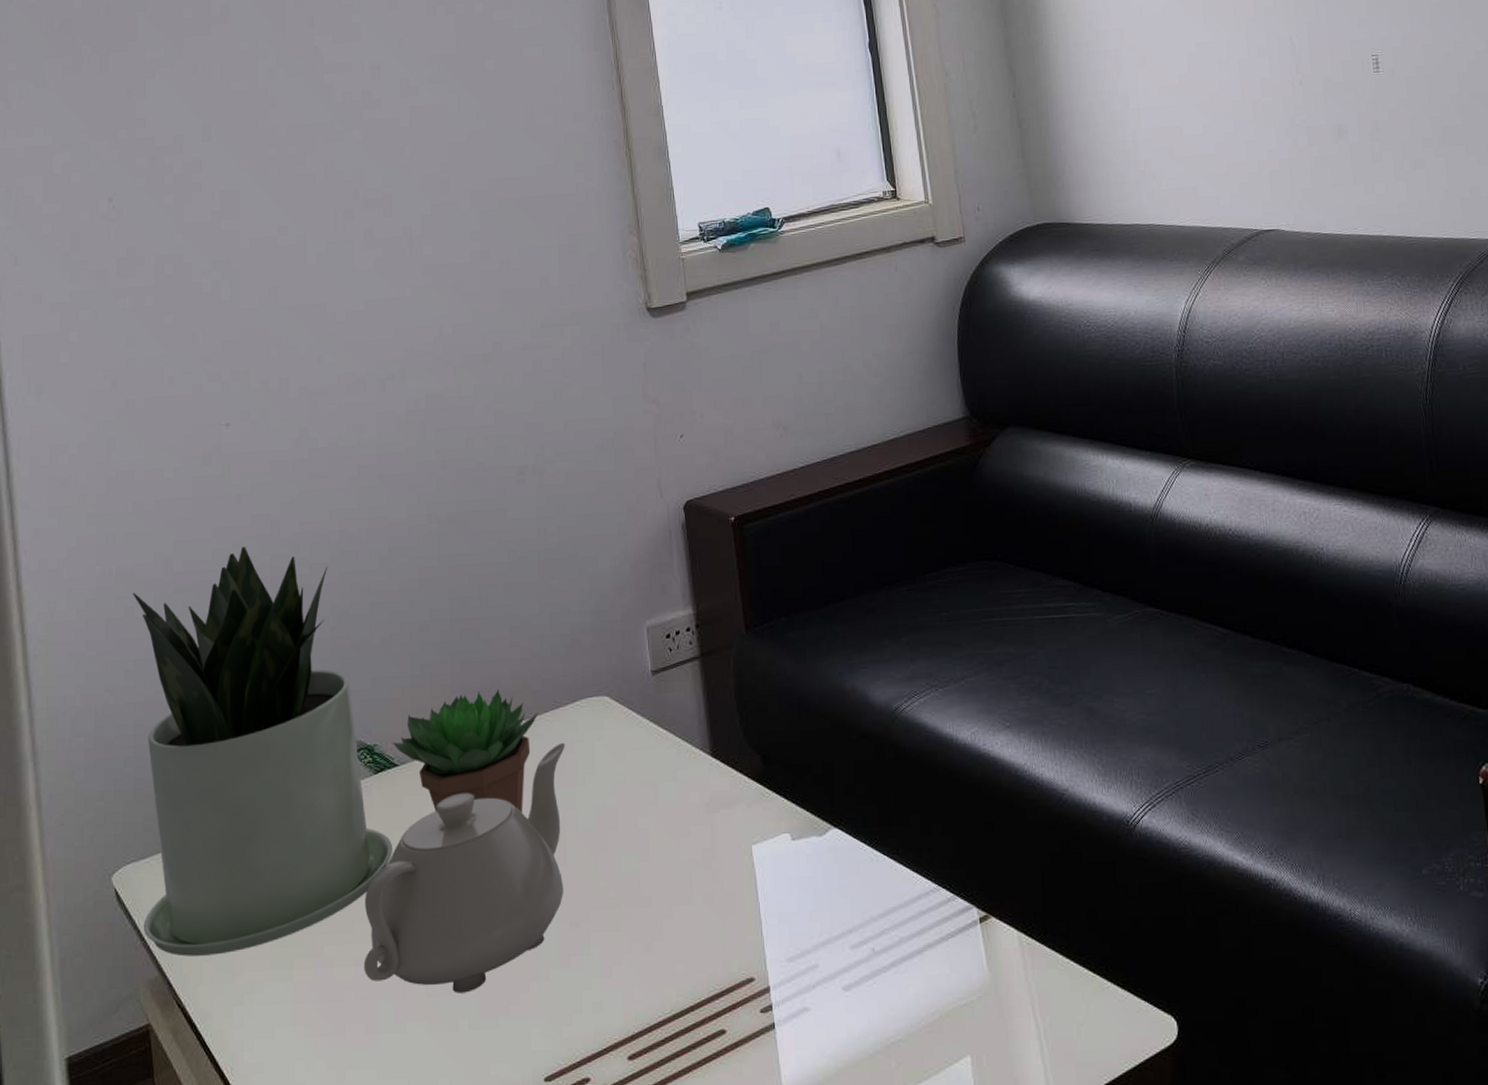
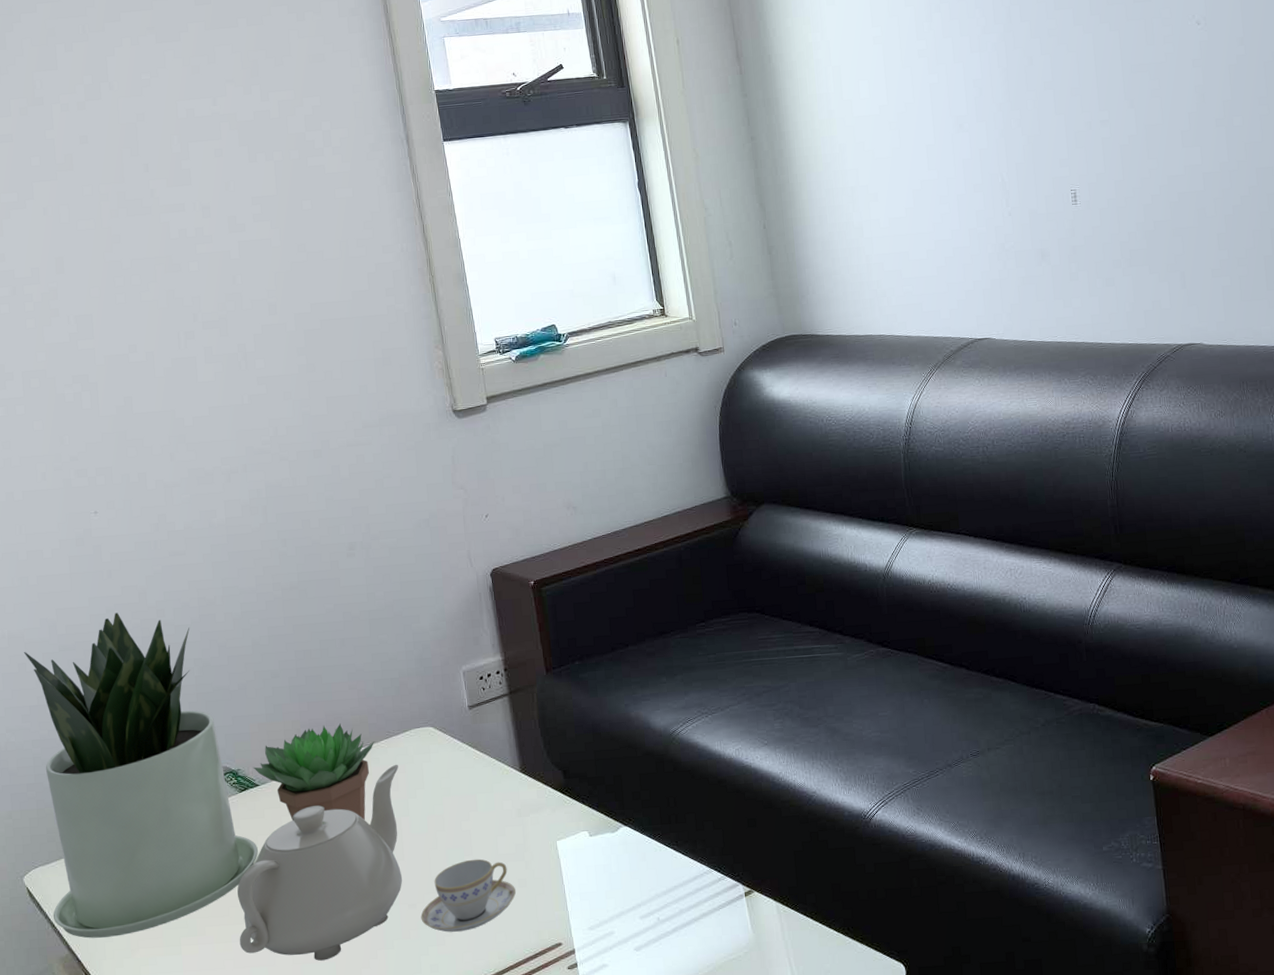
teacup: none [584,866,701,960] -> present [421,859,517,932]

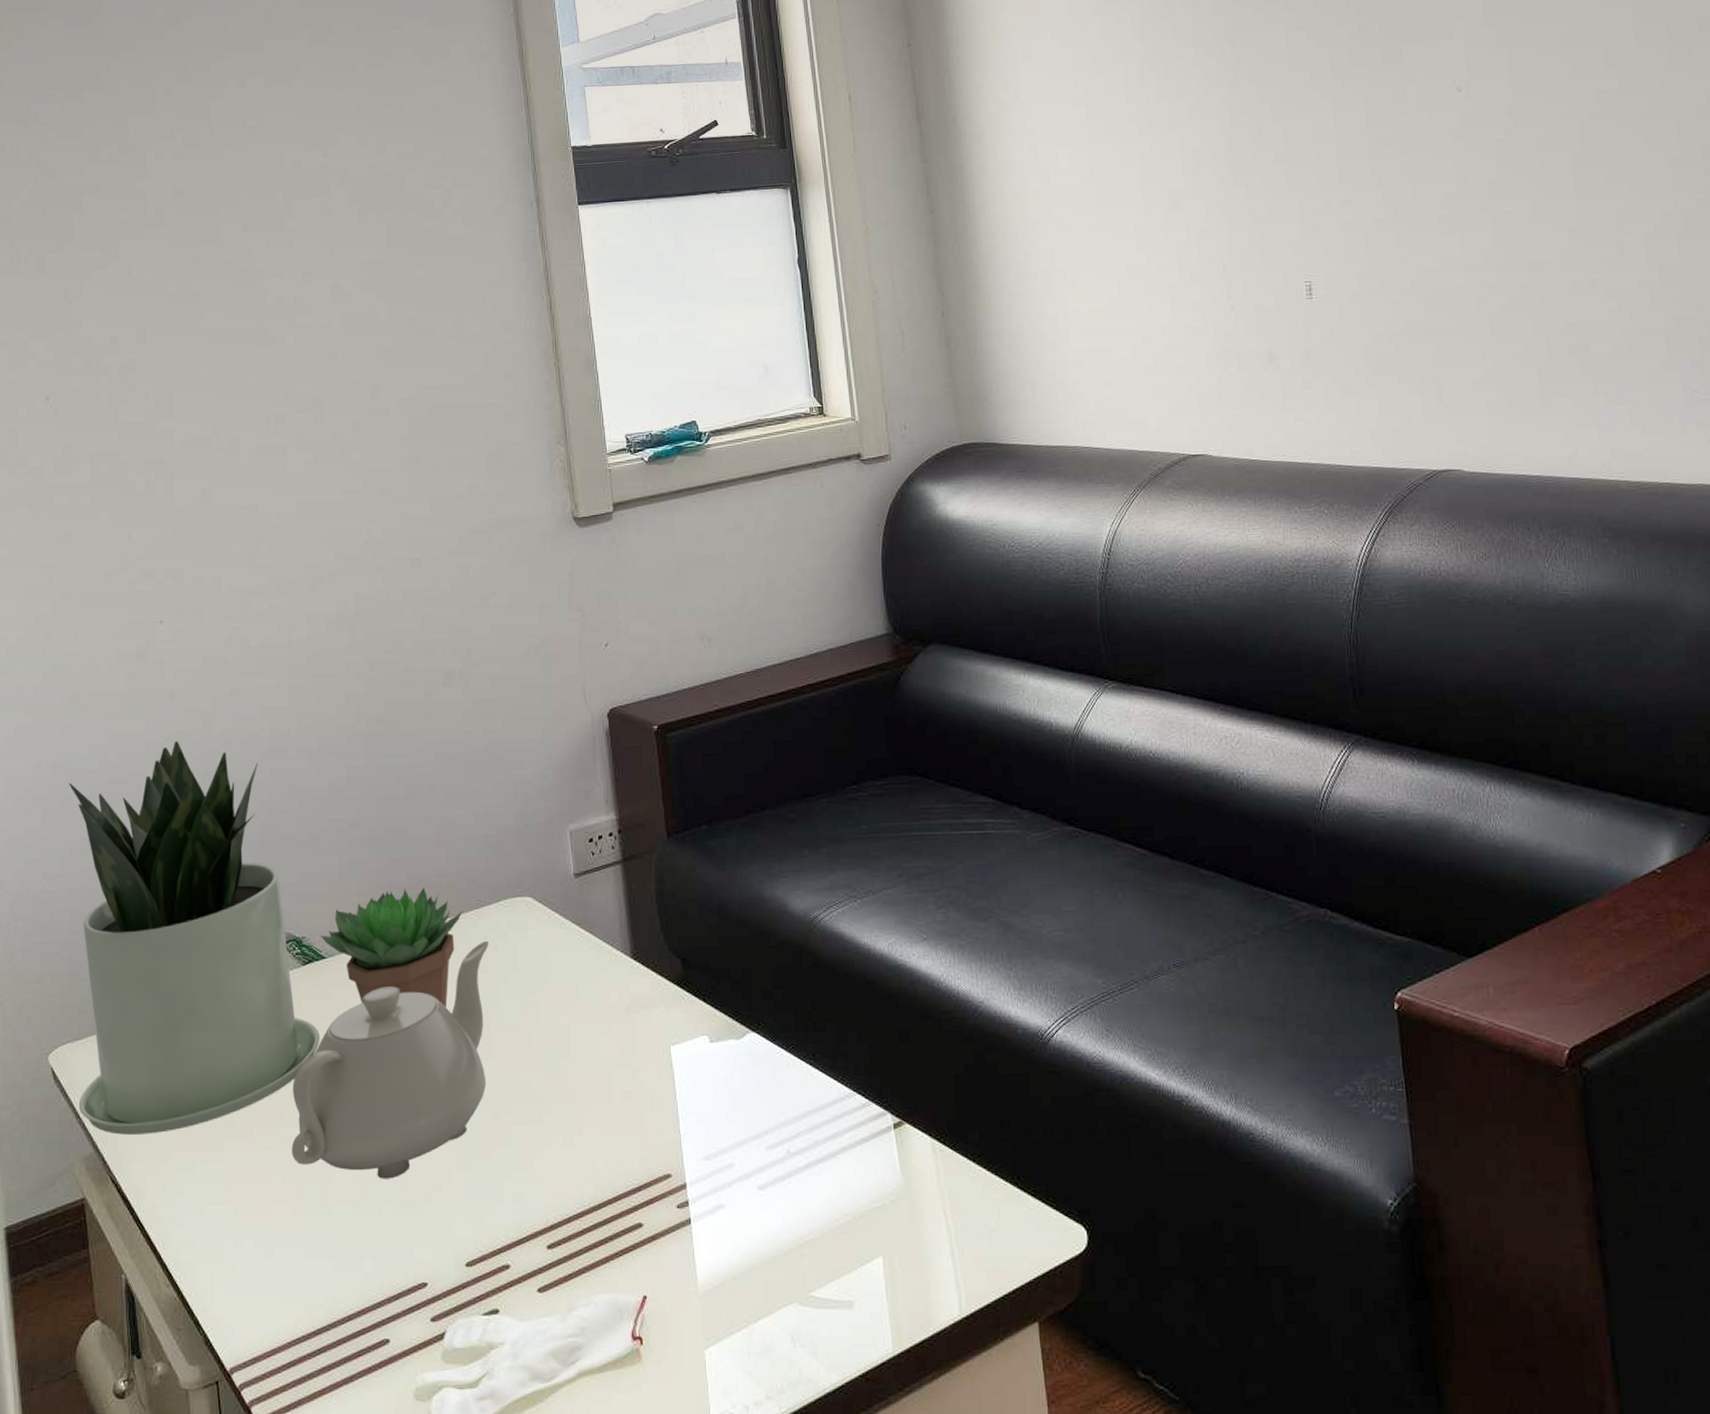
teacup: present [421,859,517,932] -> none [505,1063,620,1153]

